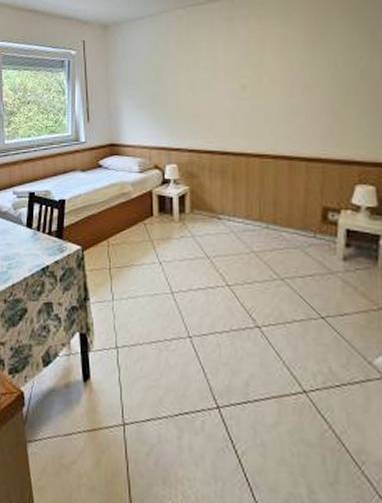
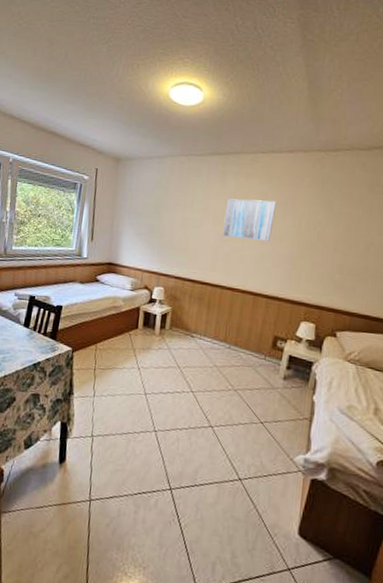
wall art: none [238,41,301,94] -> present [222,198,276,242]

